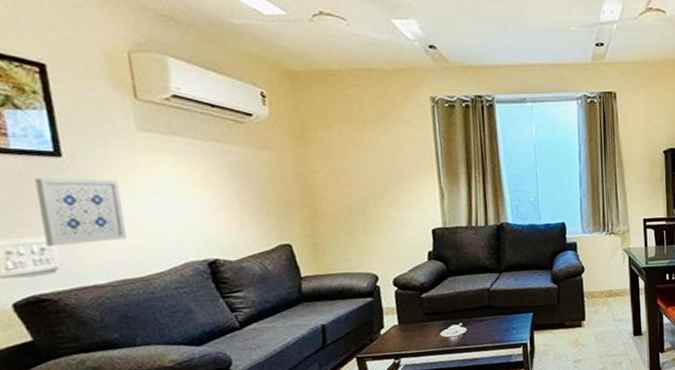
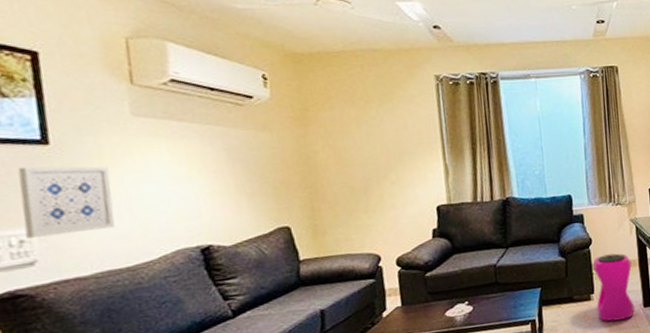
stool: none [584,282,625,348] -> present [592,253,635,321]

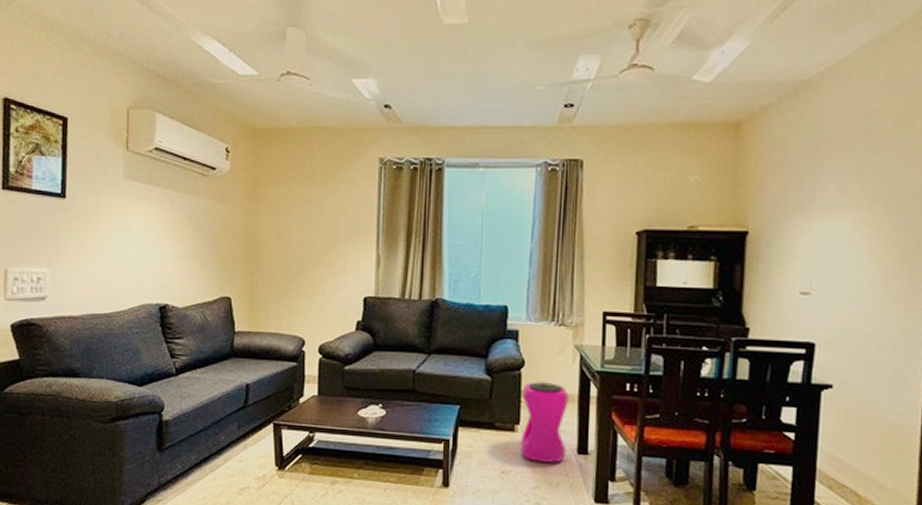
wall art: present [17,166,115,238] -> none [42,215,102,277]

